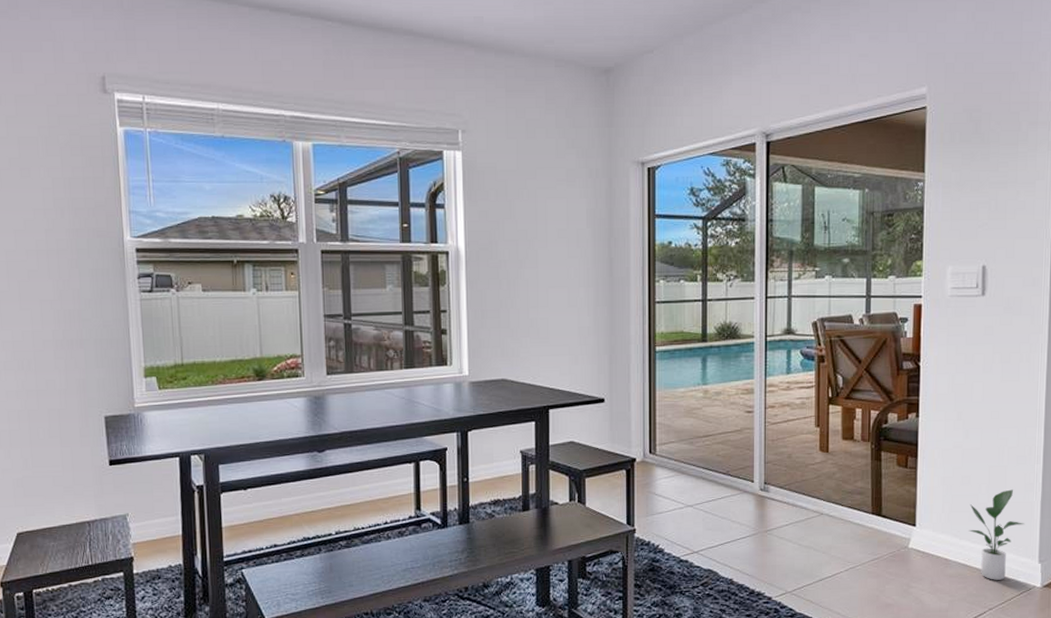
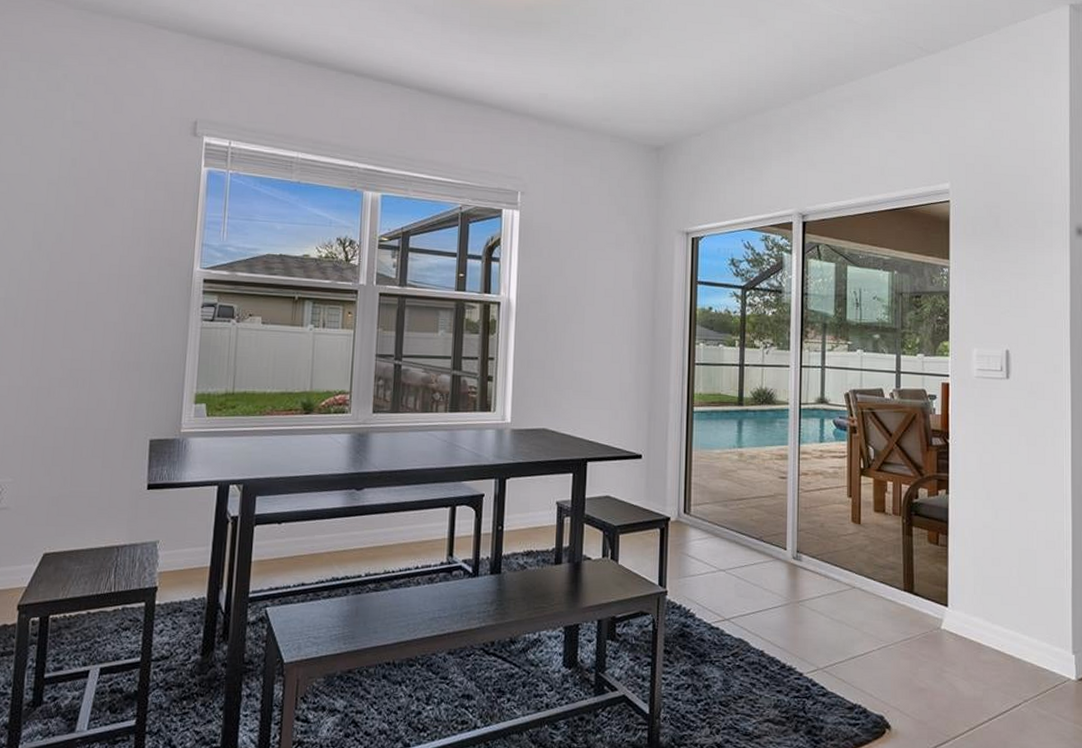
potted plant: present [969,489,1024,580] -> none [1001,574,1056,670]

